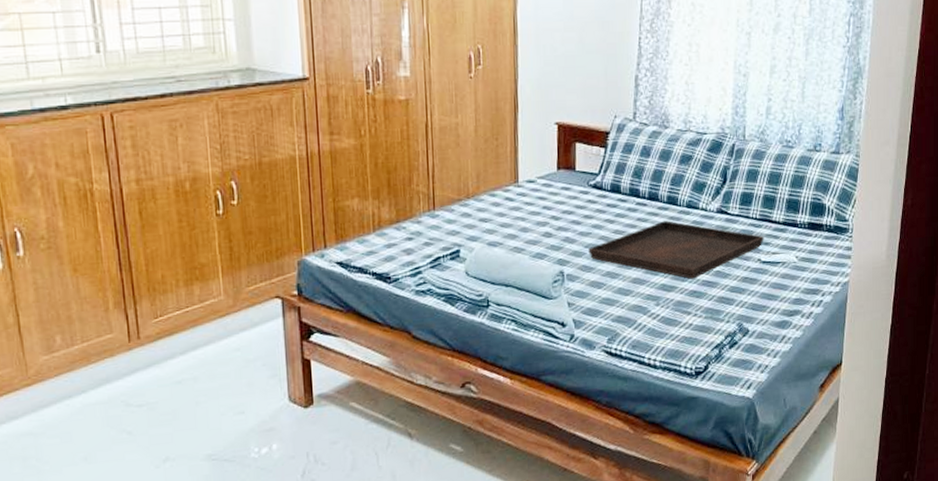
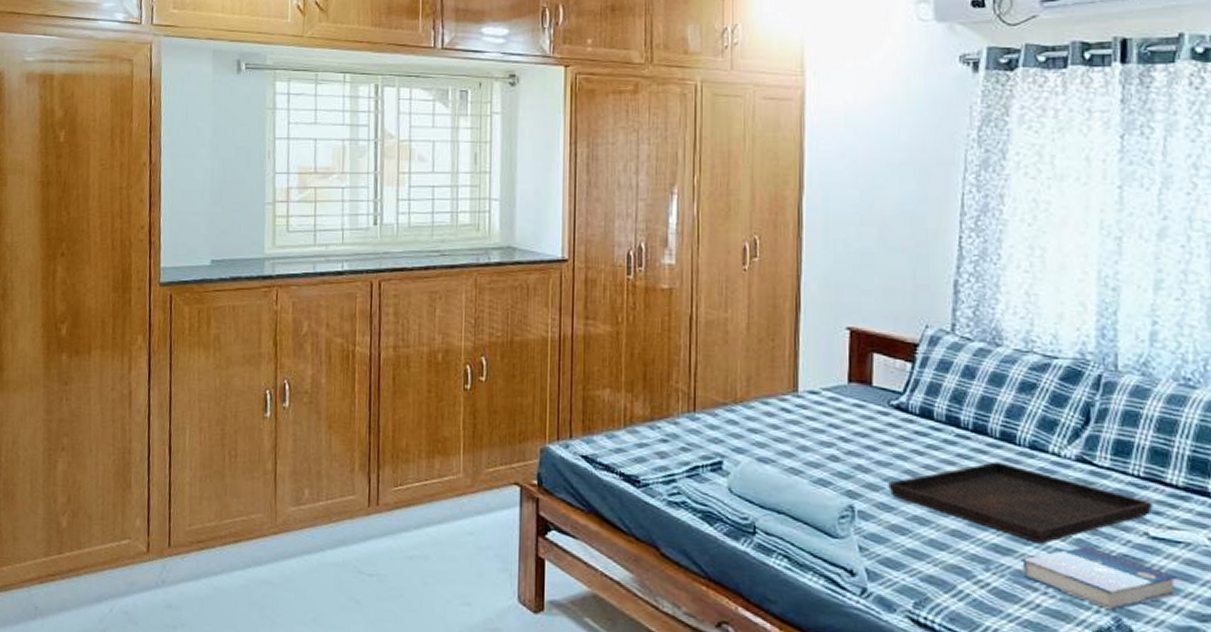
book: none [681,275,777,319] -> present [1022,546,1178,611]

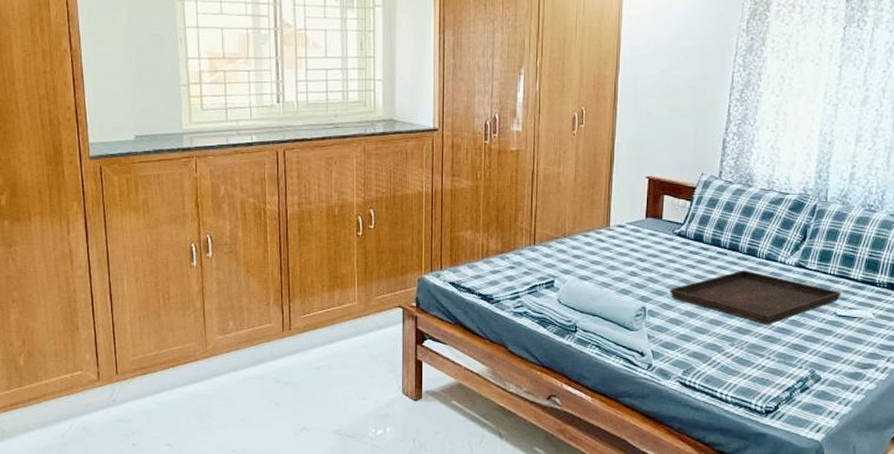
book: present [1022,546,1178,611] -> none [755,324,852,366]

